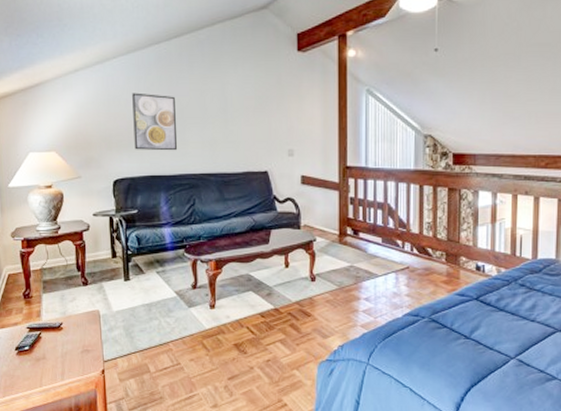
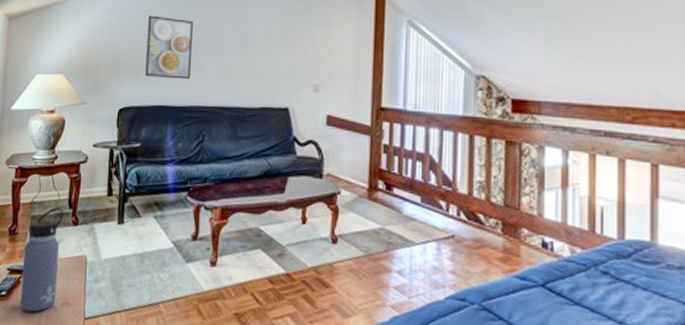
water bottle: none [39,271,76,361] -> present [20,207,64,312]

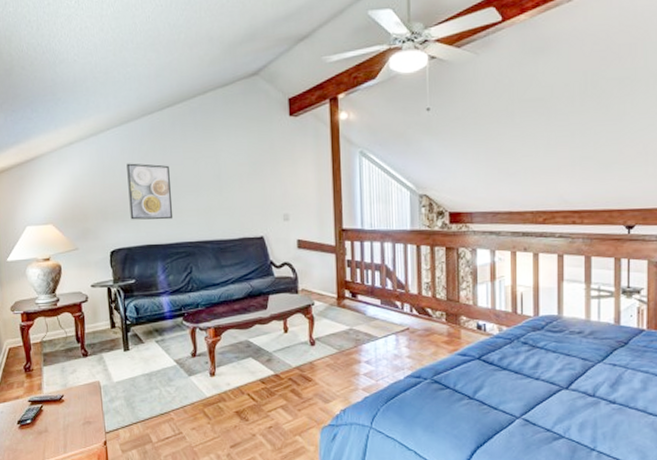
water bottle: present [20,207,64,312] -> none [40,343,78,434]

